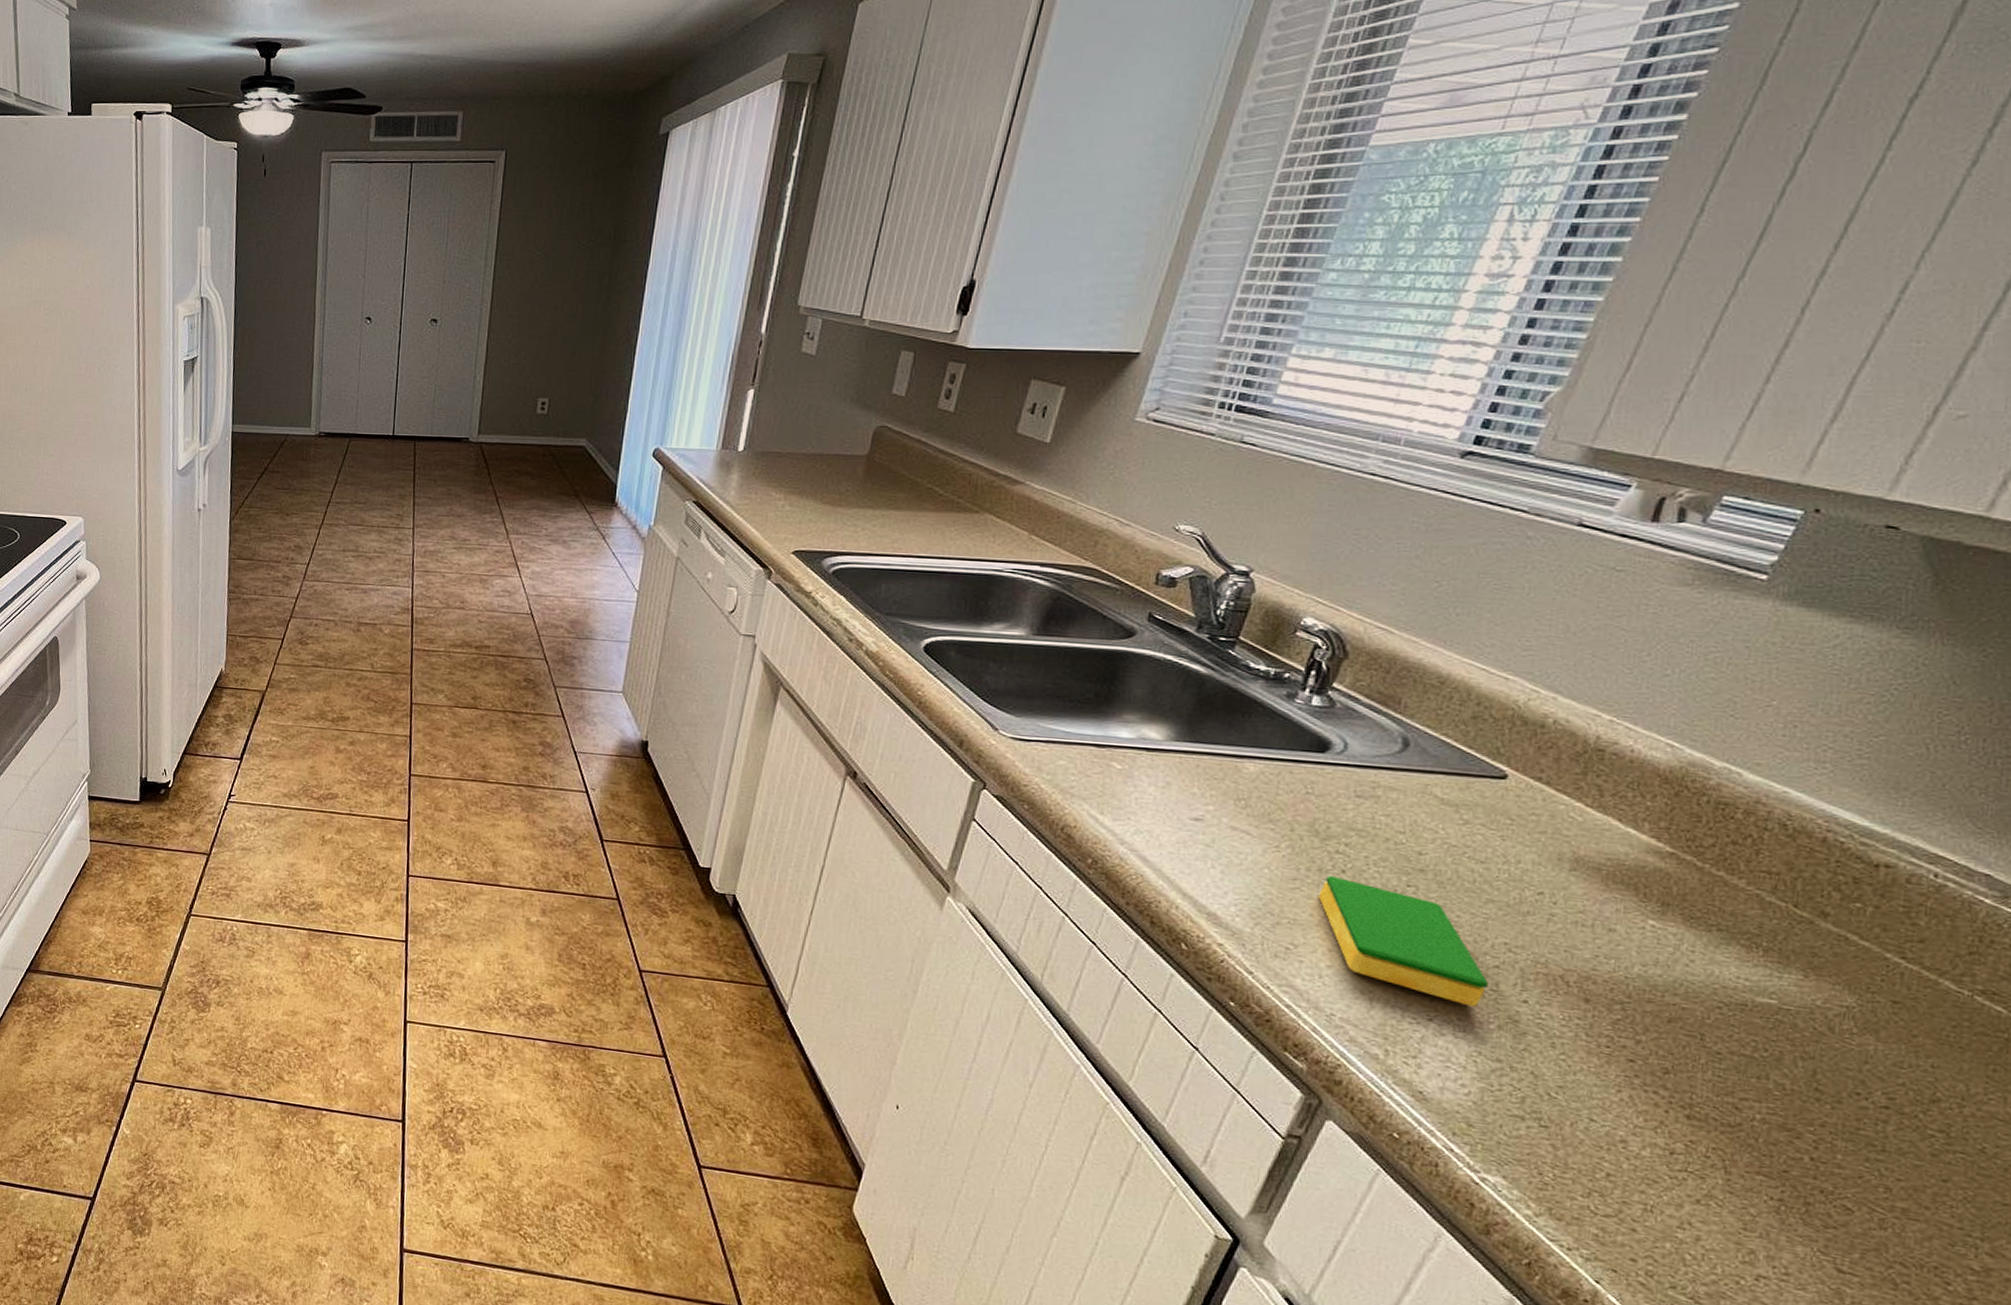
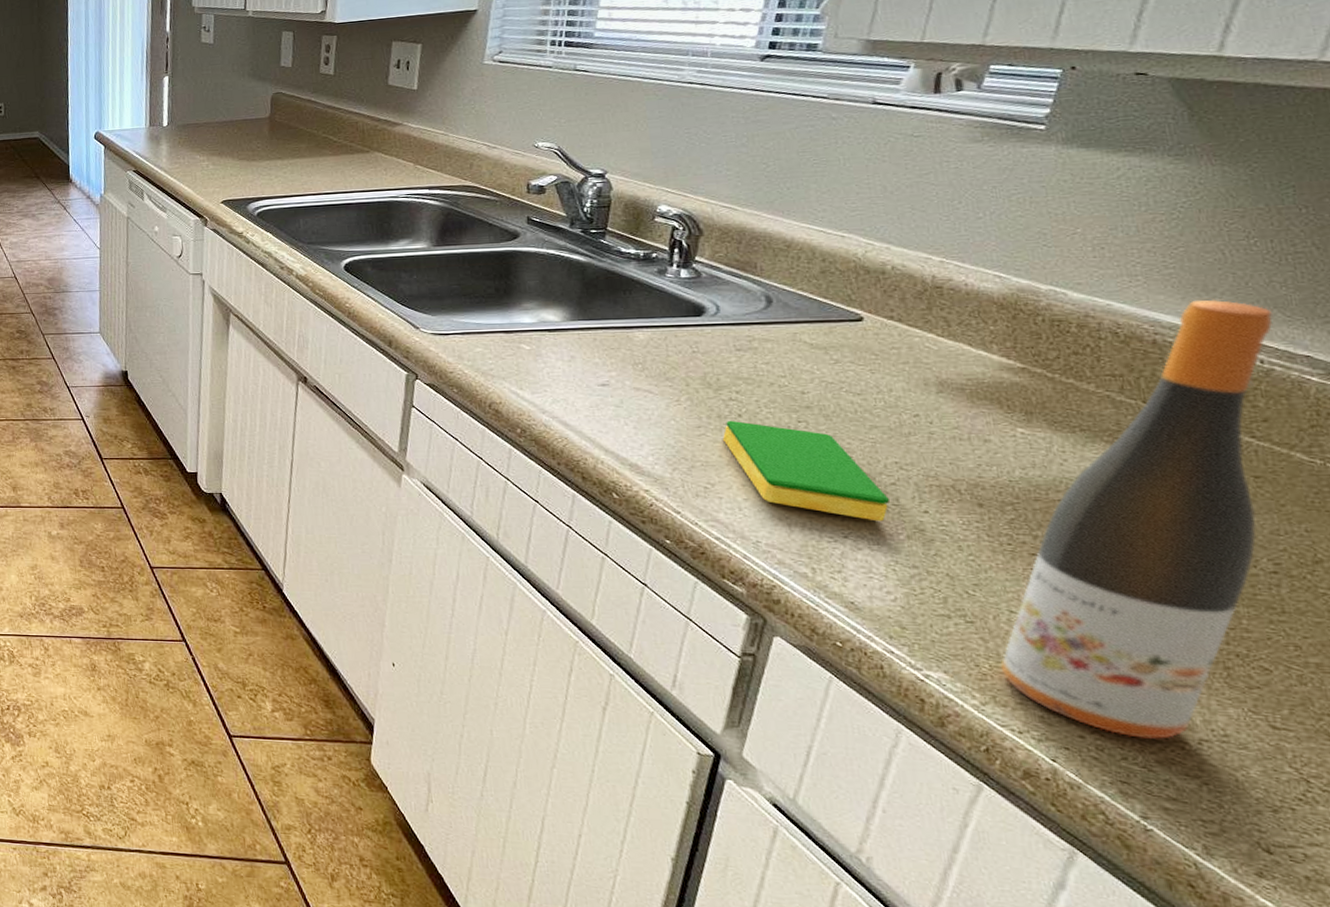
wine bottle: none [1565,797,1964,1271] -> present [1000,299,1274,739]

